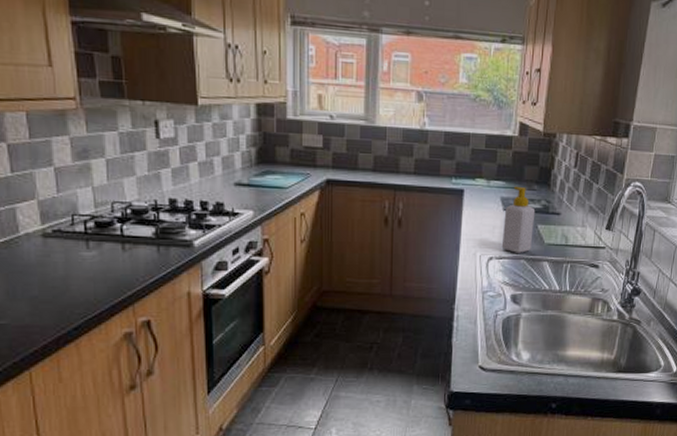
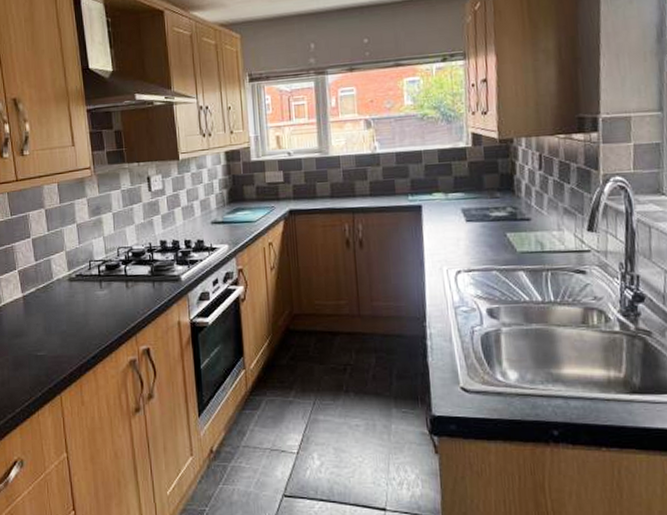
soap bottle: present [501,186,536,253] -> none [467,195,503,264]

